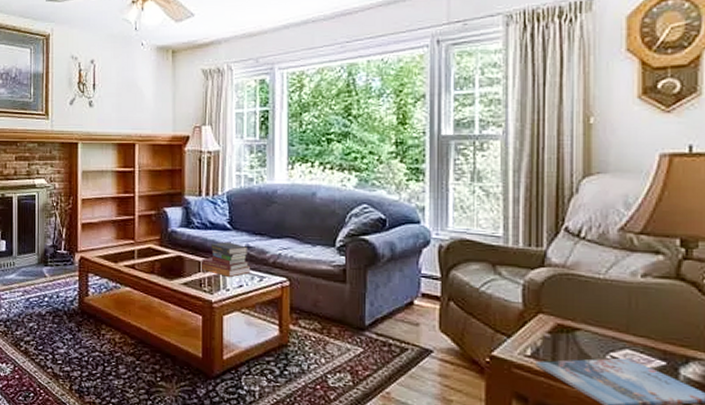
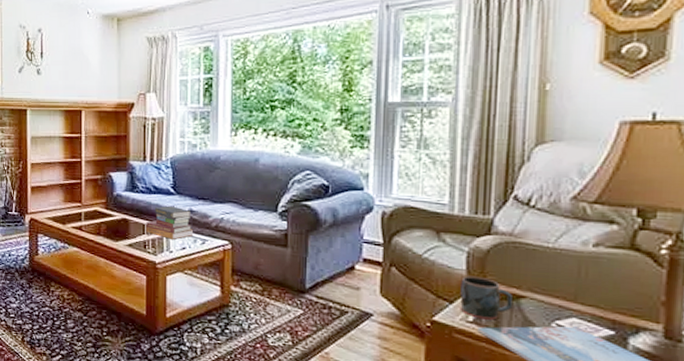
mug: none [518,308,569,354] -> present [460,275,514,320]

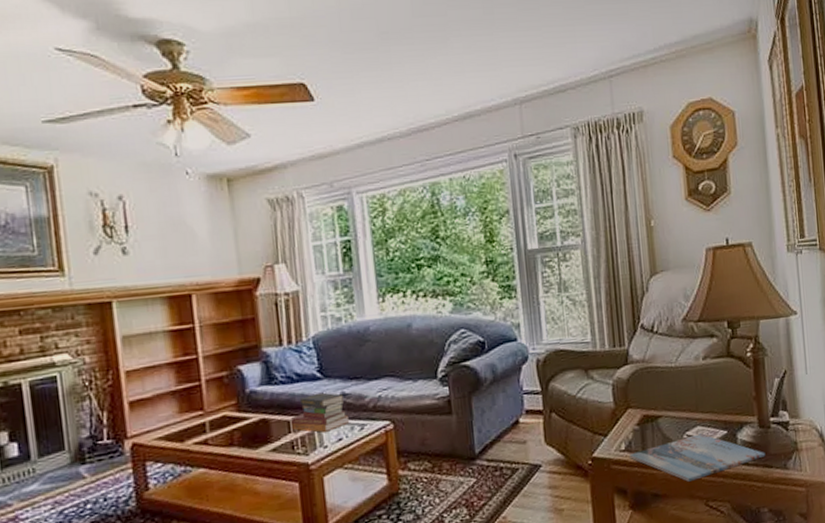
mug: present [460,275,514,320] -> none [610,405,654,446]

